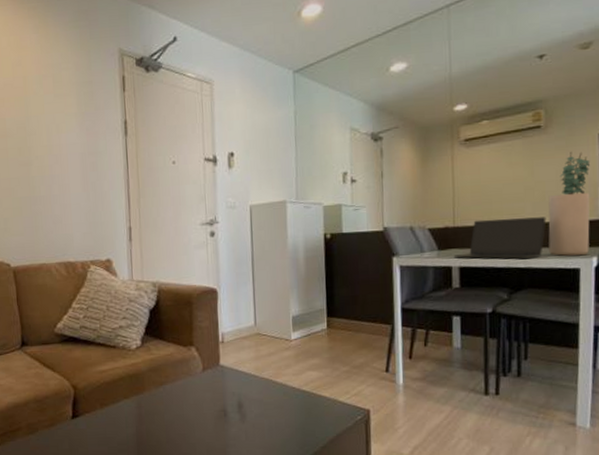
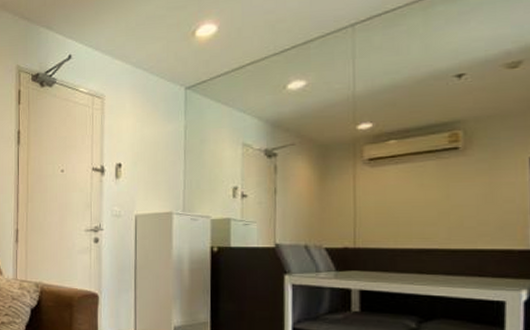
laptop: present [453,217,547,260] -> none [353,242,464,287]
vase: present [548,151,591,256] -> none [466,175,519,288]

